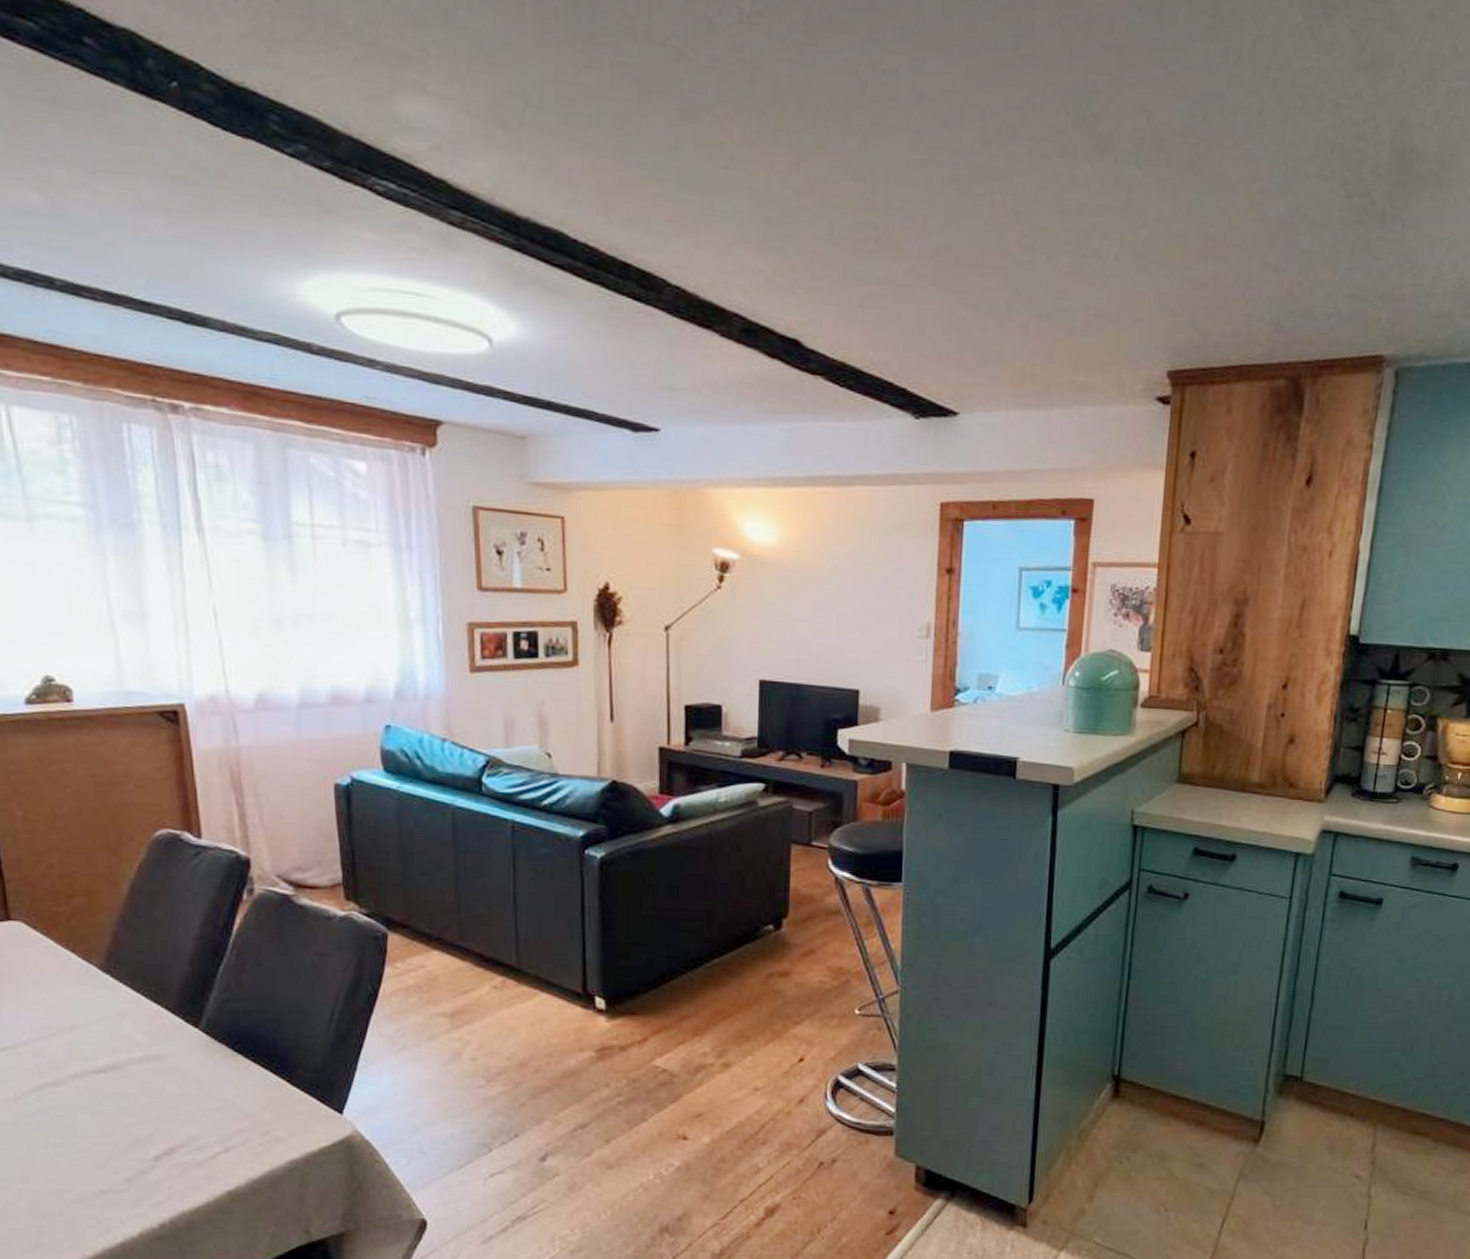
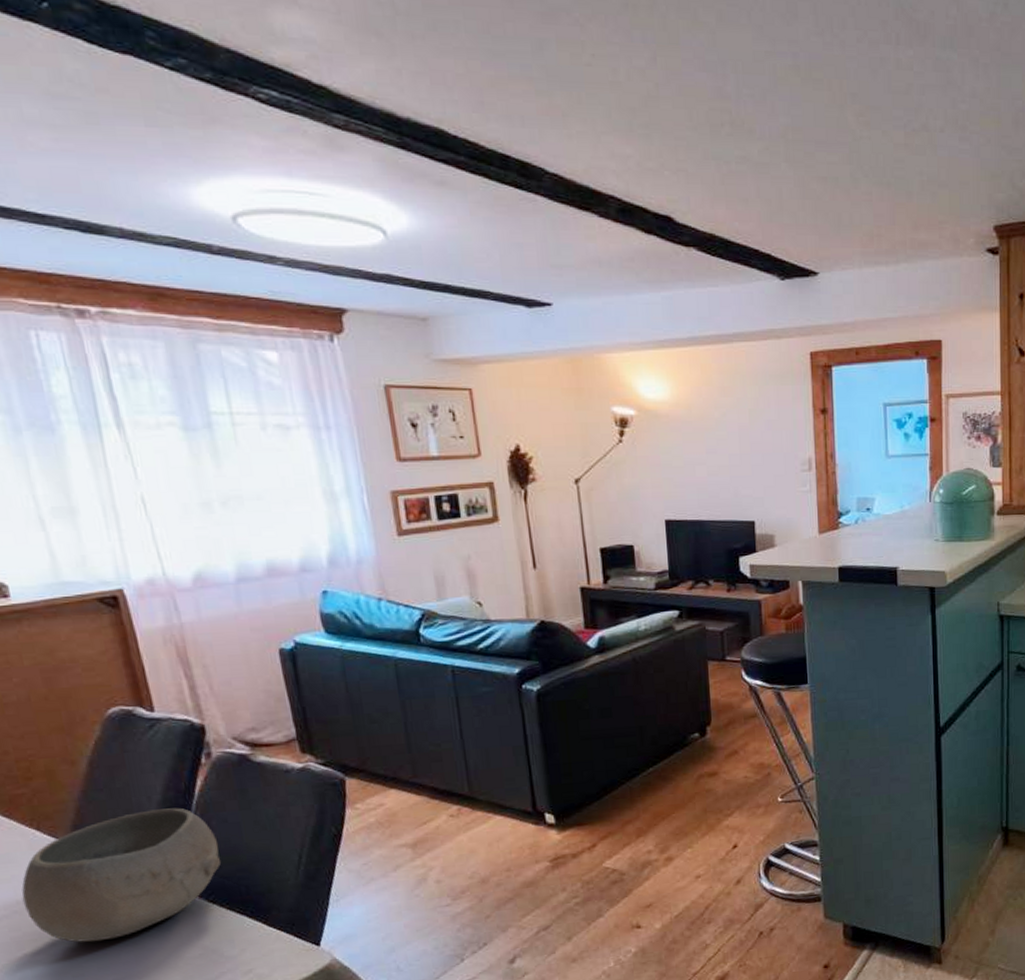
bowl: none [50,944,250,1080] -> present [21,808,221,943]

